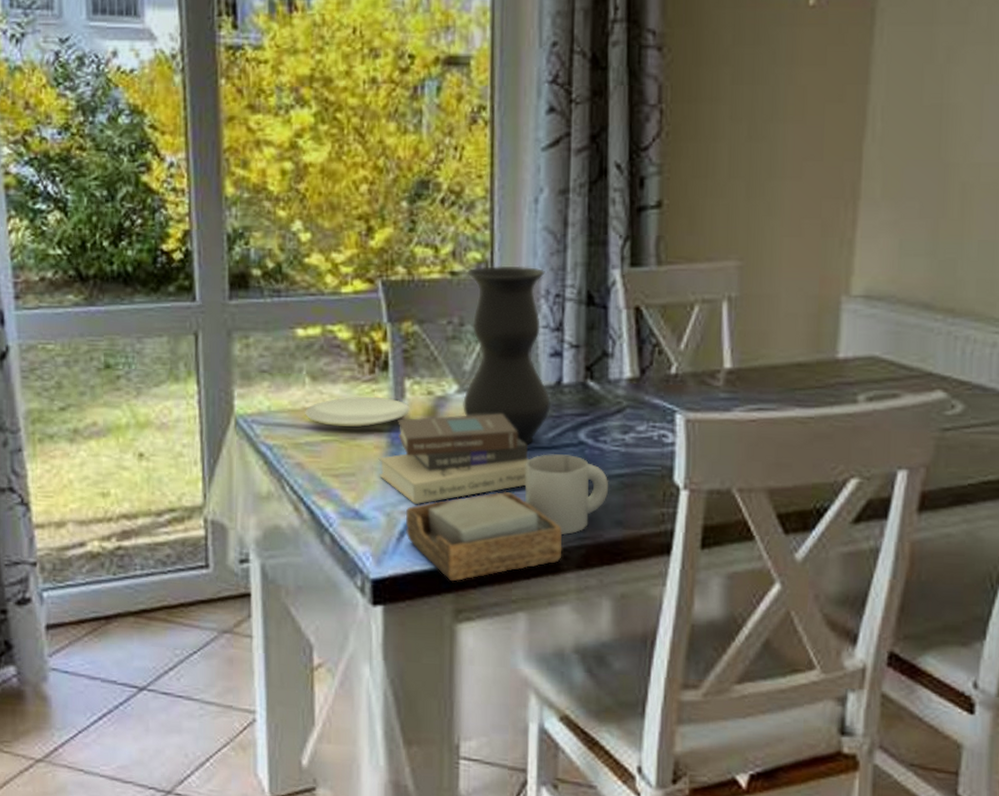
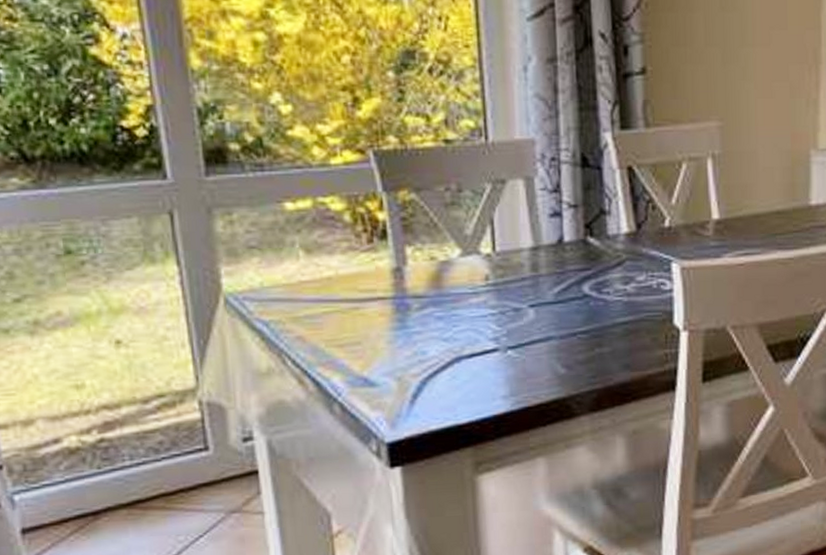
plate: present [305,397,410,428] -> none [301,266,413,298]
books: present [378,413,530,504] -> none [384,273,537,366]
napkin holder: present [405,491,563,582] -> none [416,346,575,437]
vase: present [463,265,551,446] -> none [461,132,554,302]
mug: present [524,454,609,536] -> none [533,307,615,383]

